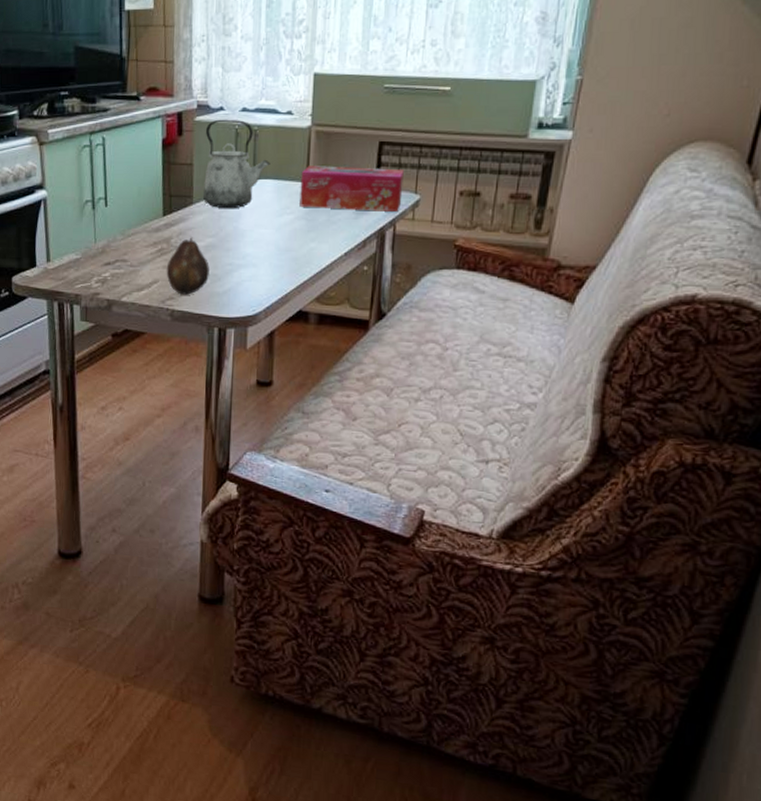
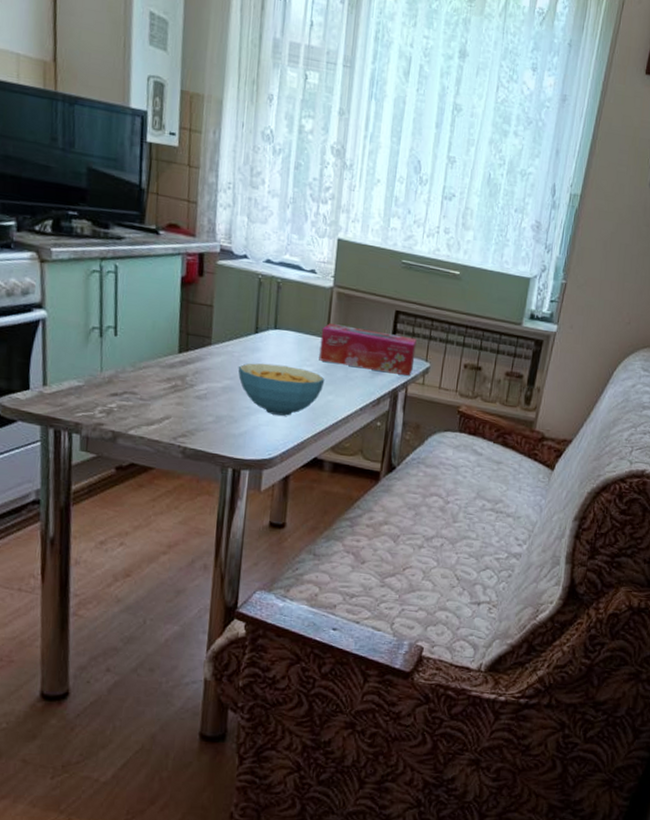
fruit: present [166,237,211,295] -> none [179,377,227,434]
kettle: present [202,119,271,209] -> none [221,266,292,355]
cereal bowl: none [219,216,307,269] -> present [238,363,325,416]

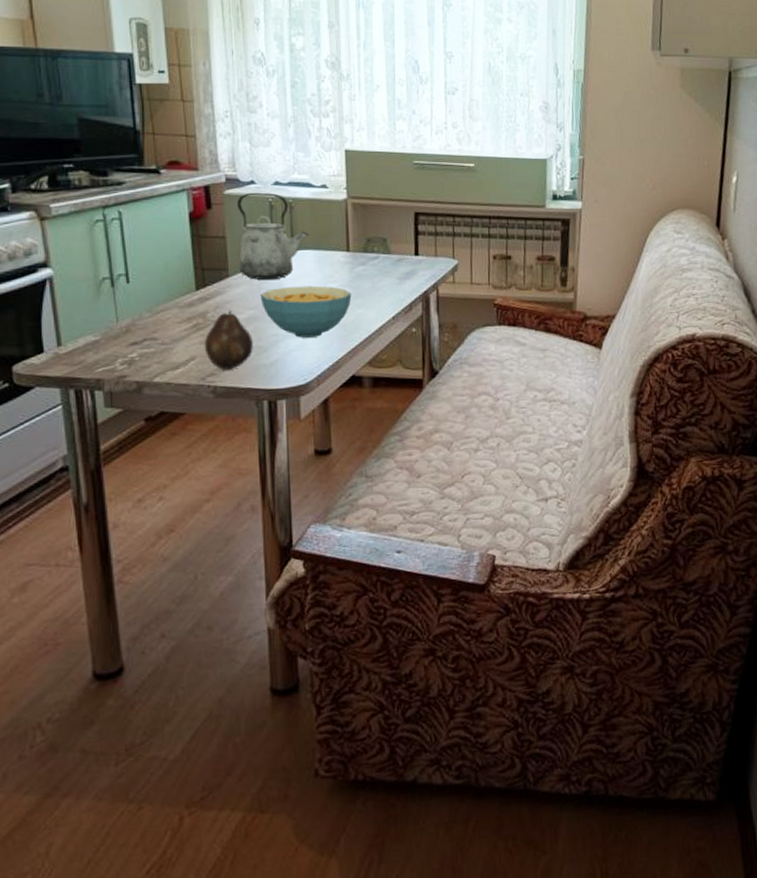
fruit: none [179,377,227,434] -> present [204,310,254,370]
kettle: none [221,266,292,355] -> present [236,192,309,281]
tissue box: present [319,323,417,376] -> none [341,235,442,277]

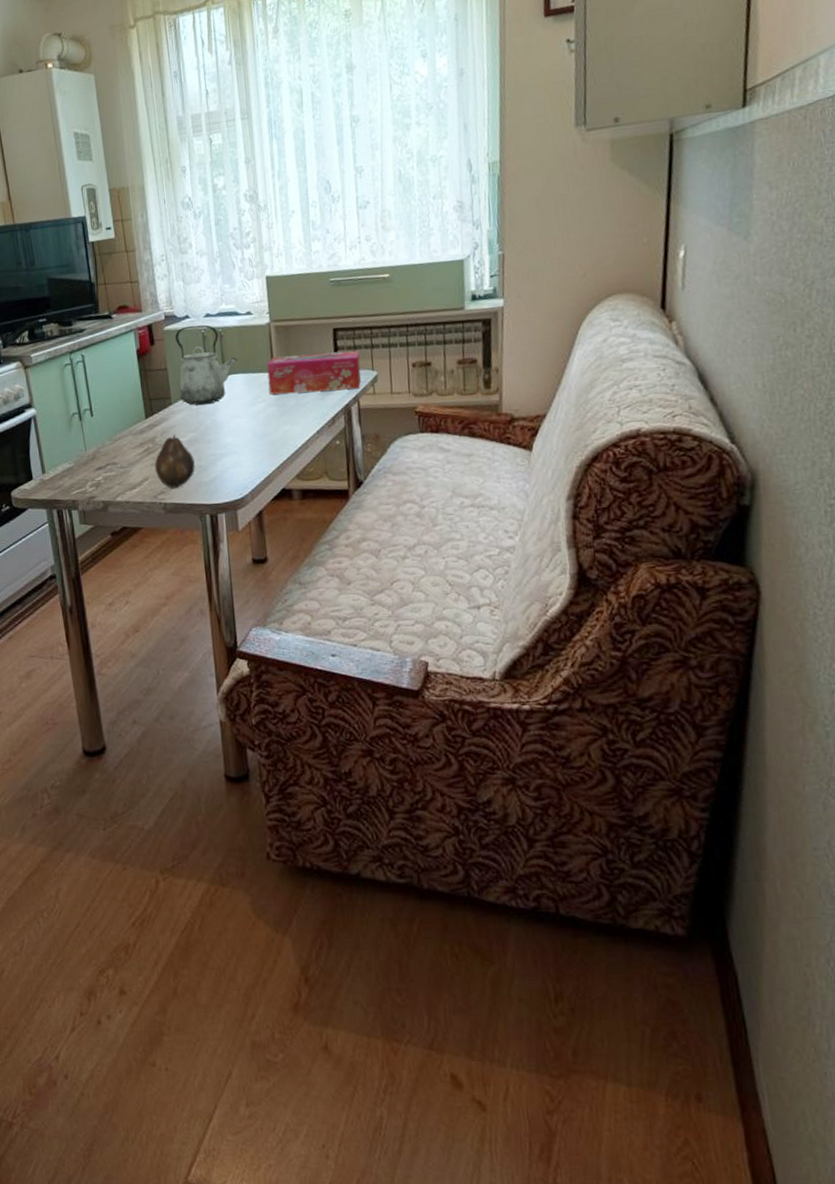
cereal bowl: present [260,285,352,338] -> none [198,406,279,456]
tissue box: none [341,235,442,277] -> present [266,350,361,395]

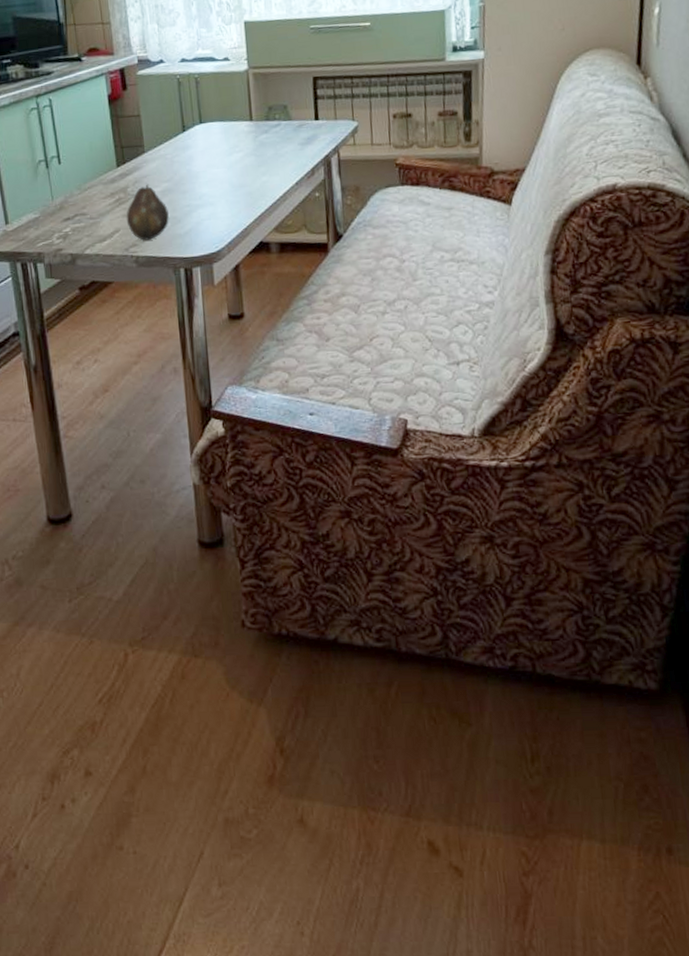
kettle: present [174,324,238,405] -> none [148,70,215,154]
tissue box: present [266,350,361,395] -> none [244,100,341,144]

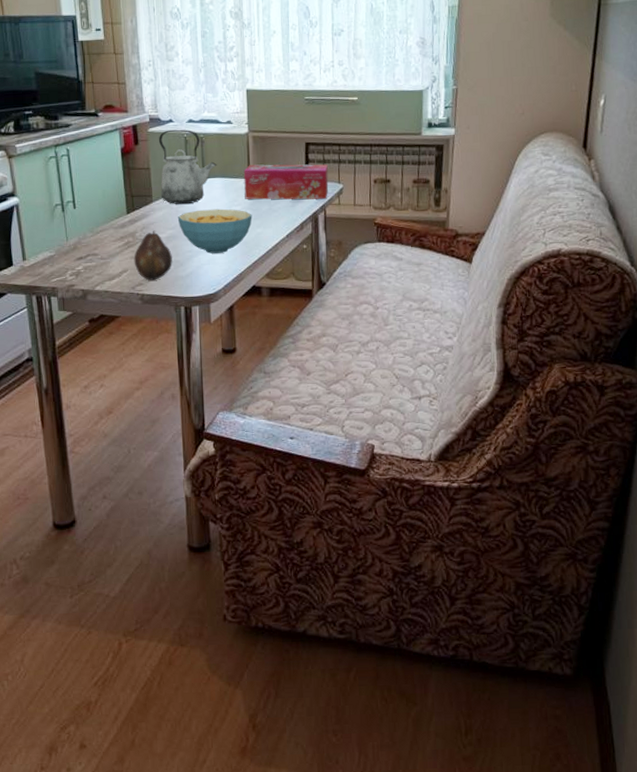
kettle: none [148,70,215,154] -> present [158,129,217,205]
cereal bowl: none [172,156,257,207] -> present [177,208,252,254]
tissue box: none [244,100,341,144] -> present [243,164,329,200]

